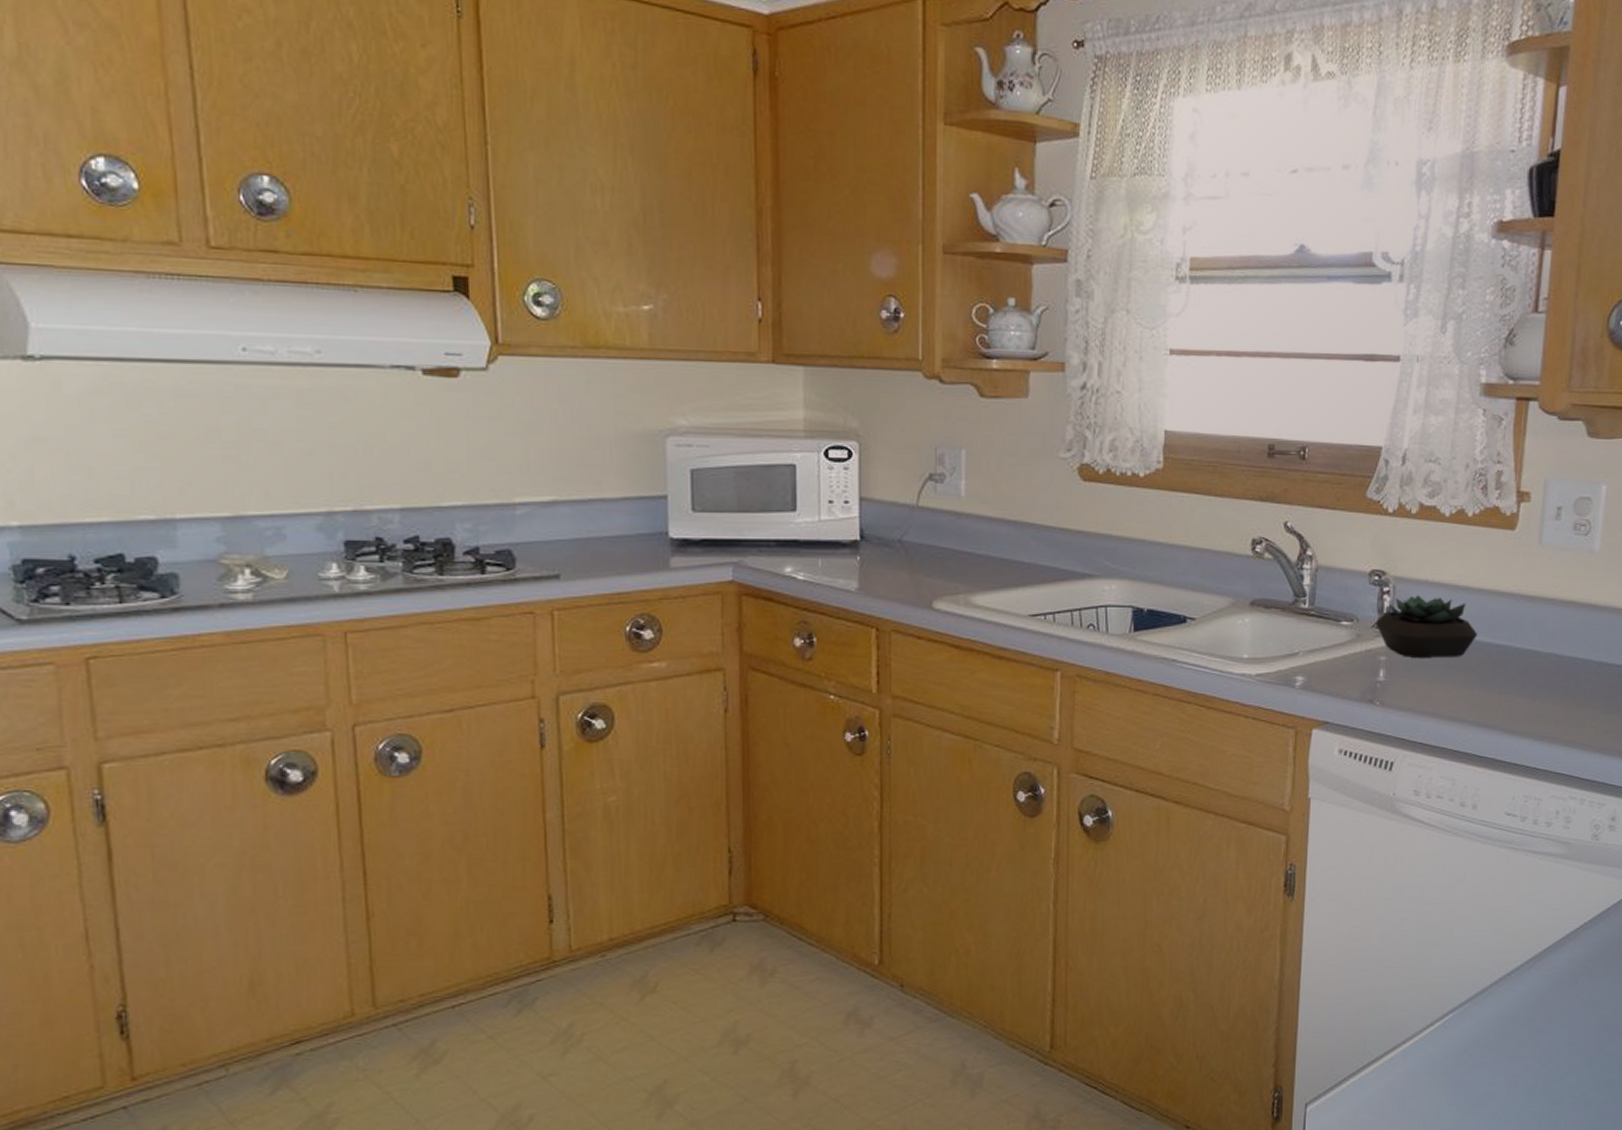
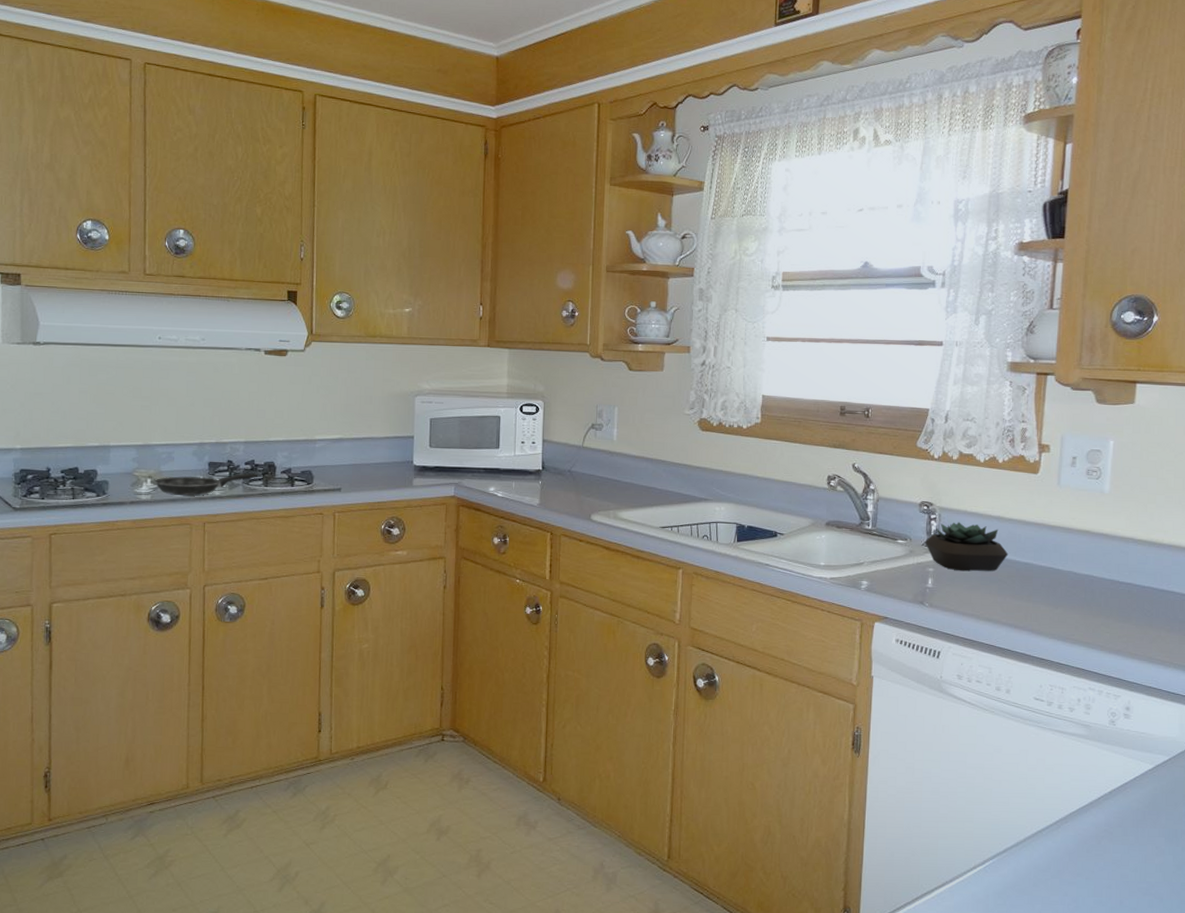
frying pan: none [256,556,426,592] -> present [154,473,257,496]

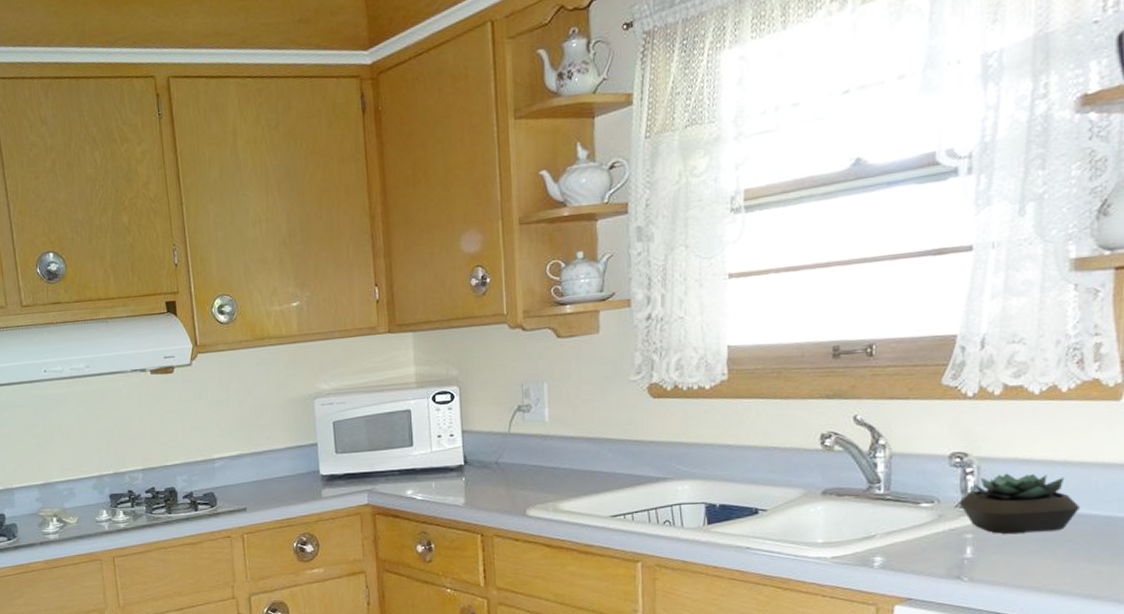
frying pan: present [154,473,257,496] -> none [60,501,160,532]

